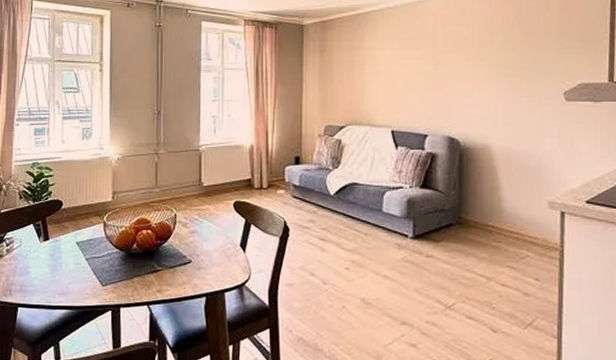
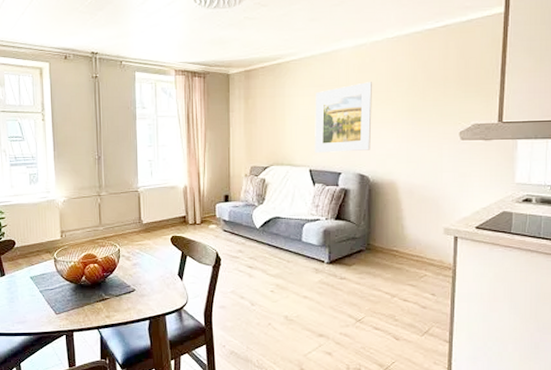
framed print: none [398,35,463,112] -> present [315,82,372,153]

